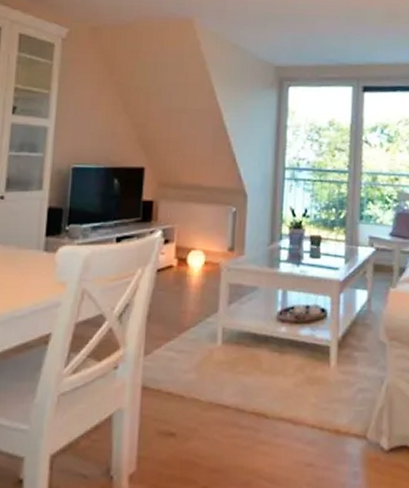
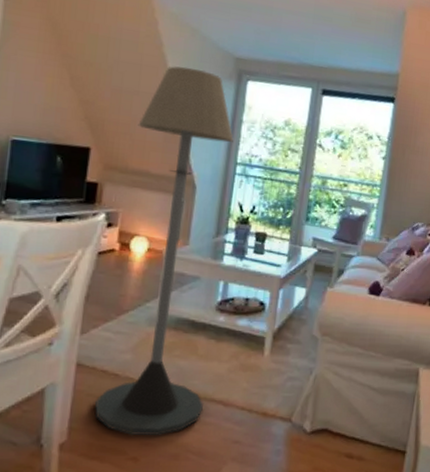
floor lamp: none [161,81,280,463] -> present [94,66,234,436]

